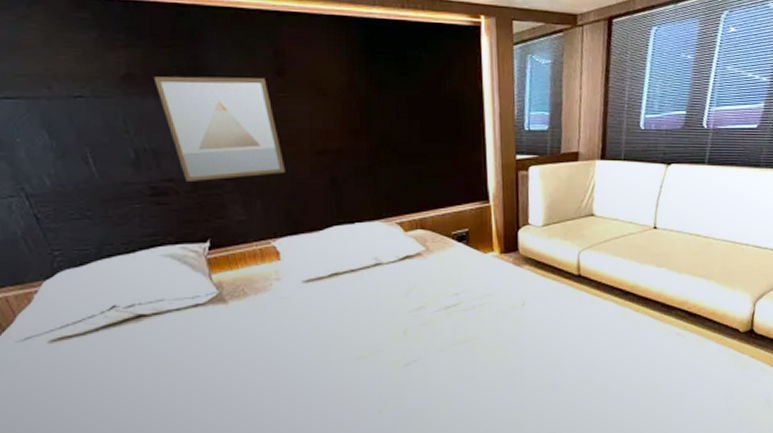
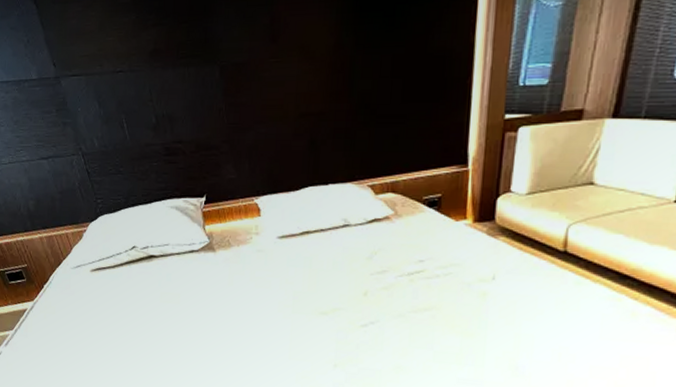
wall art: present [153,76,286,181] -> none [173,45,272,143]

